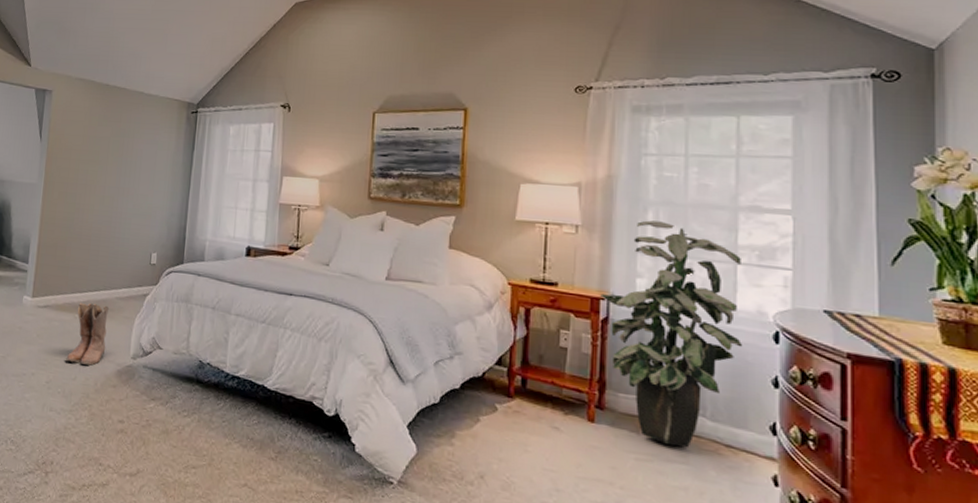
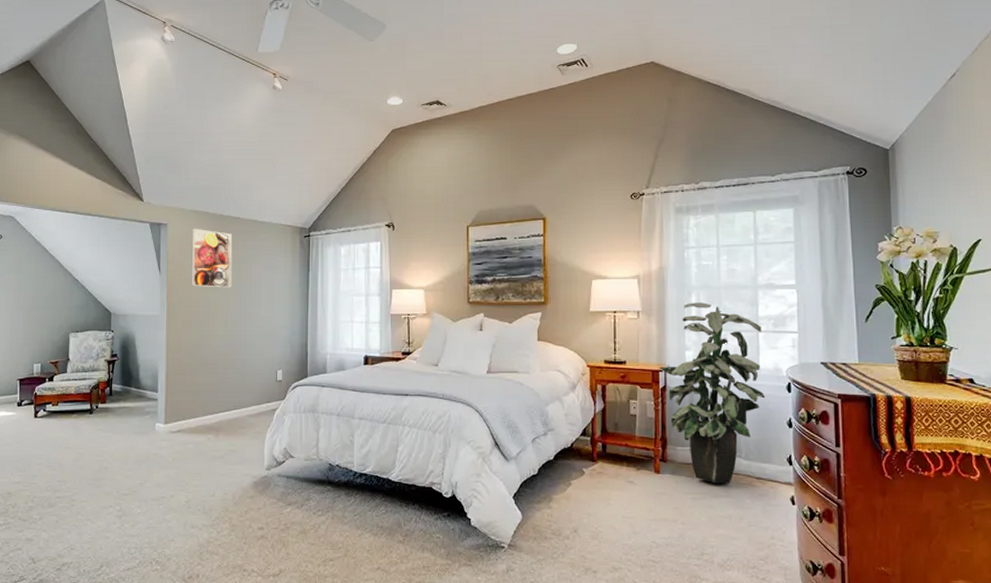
boots: present [65,302,110,366] -> none [202,423,241,481]
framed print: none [71,96,117,161] -> present [191,228,233,288]

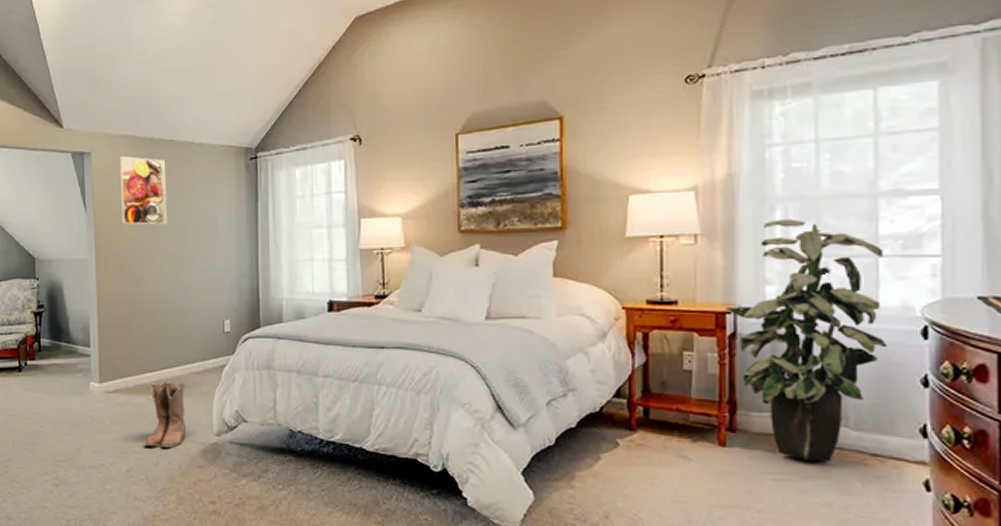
boots: none [202,423,241,481] -> present [144,382,187,448]

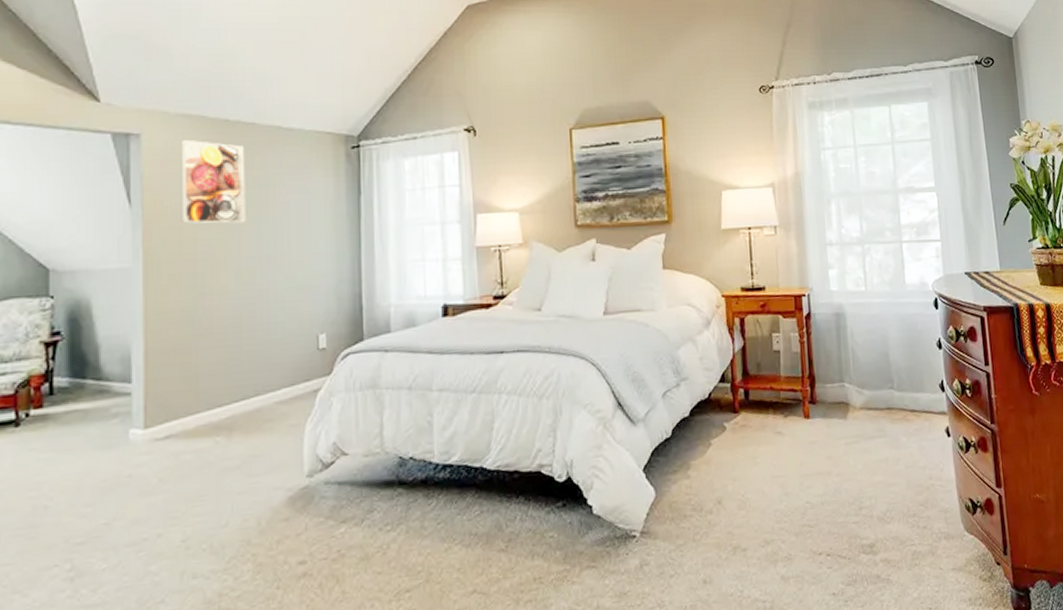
boots: present [144,382,187,448] -> none [208,416,268,504]
indoor plant: present [726,219,888,462] -> none [802,212,914,423]

